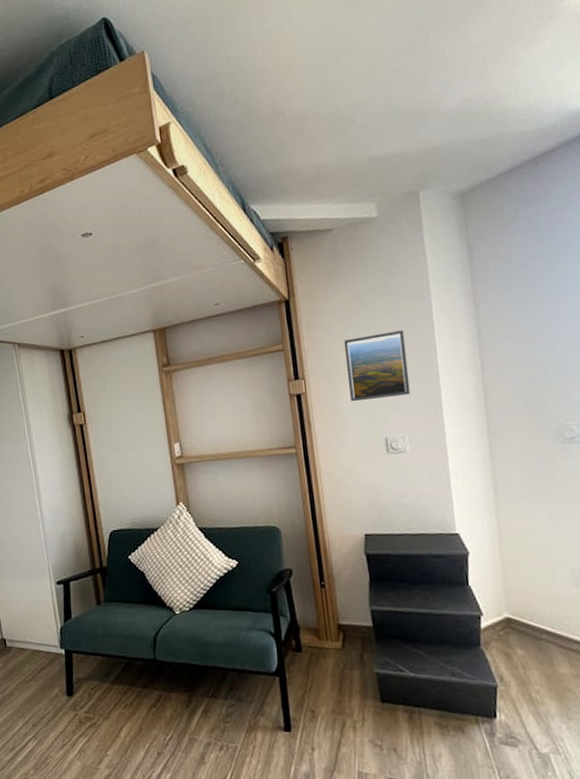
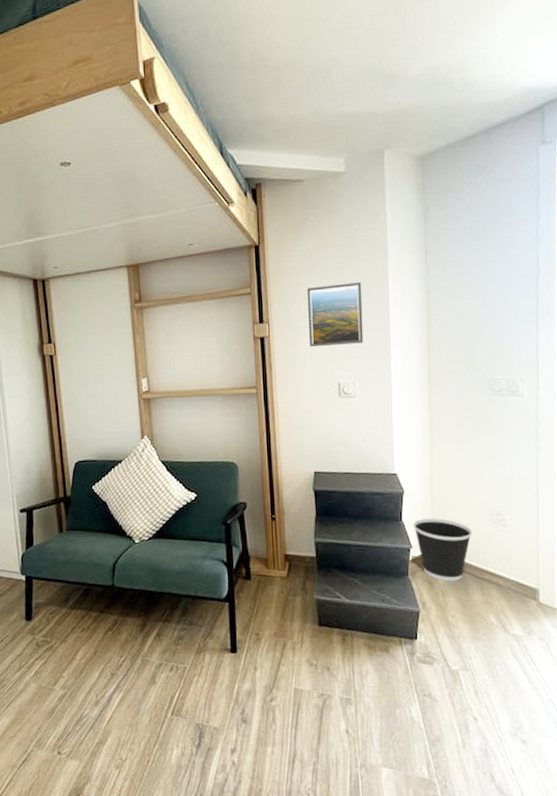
wastebasket: none [482,581,553,653] -> present [413,518,472,582]

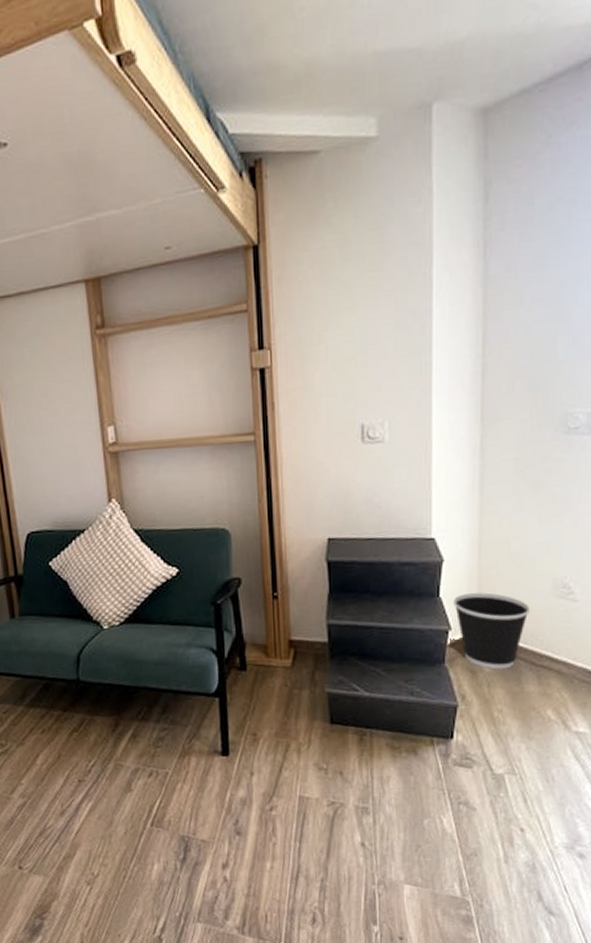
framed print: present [307,282,363,348] -> none [322,289,396,379]

